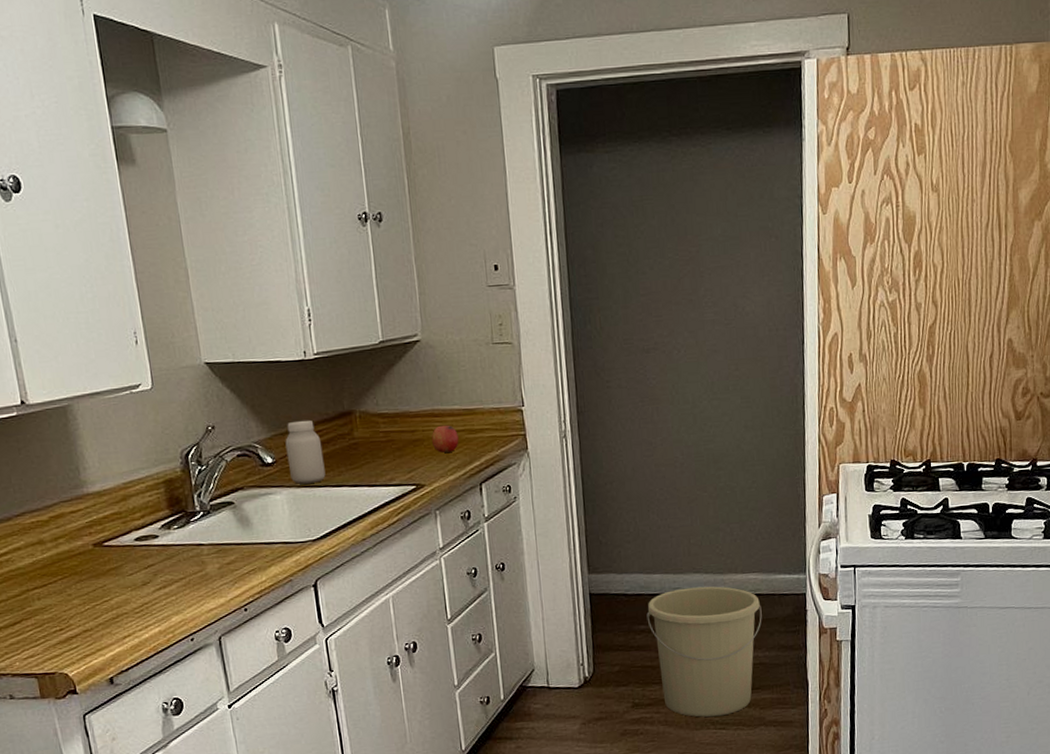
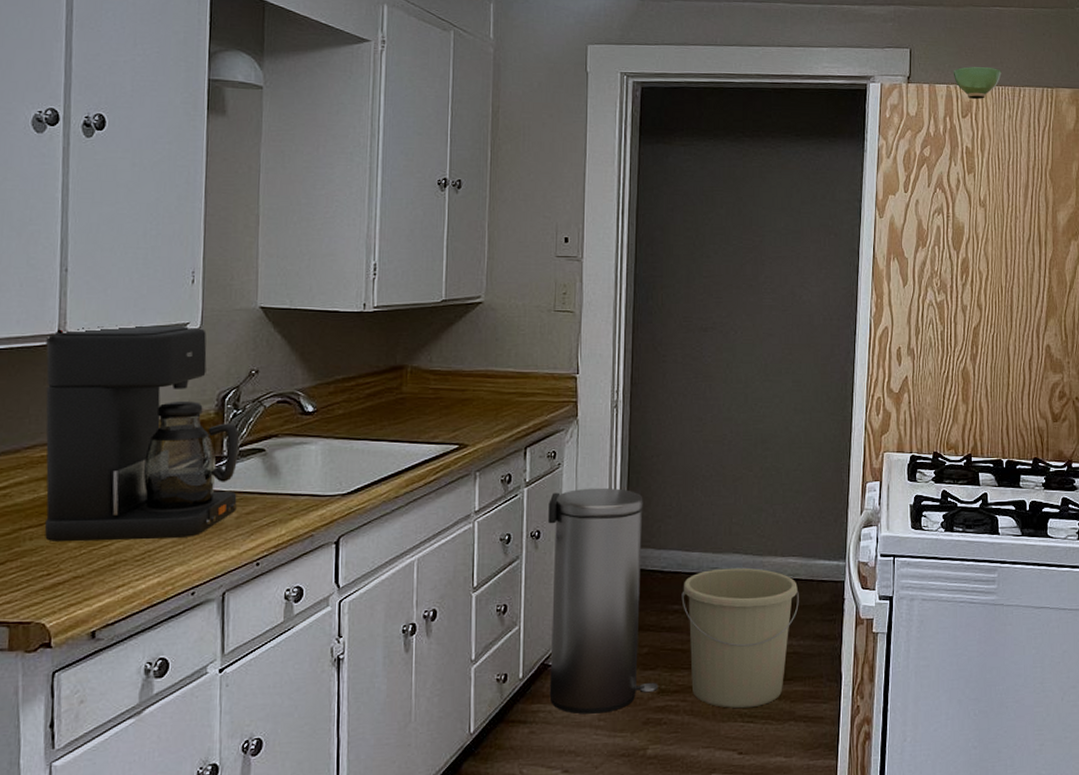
coffee maker: none [12,388,218,601] -> present [44,326,240,543]
jar: present [285,420,326,484] -> none [329,371,368,435]
fruit: present [431,425,459,453] -> none [481,386,509,414]
pedal bin: none [509,517,633,729] -> present [548,488,659,714]
bowl: none [897,27,953,68] -> present [953,67,1002,100]

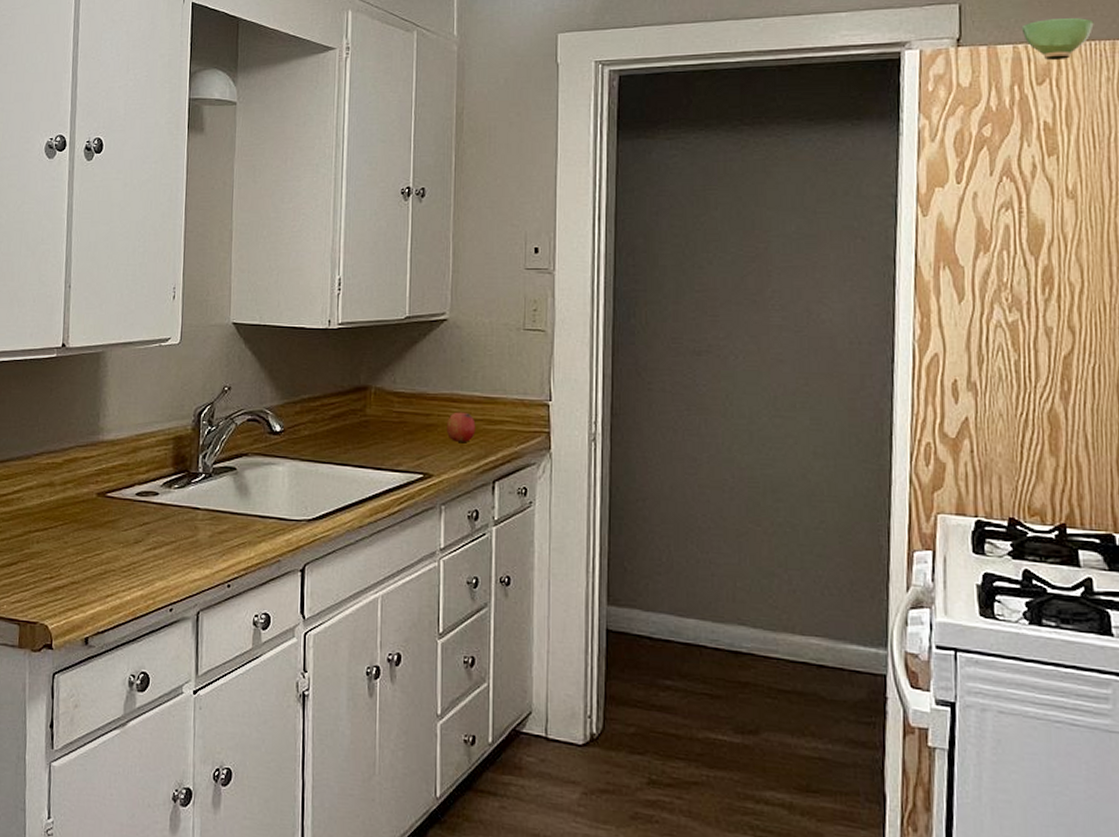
coffee maker: present [44,326,240,543] -> none [48,340,214,553]
fruit: none [481,386,509,414] -> present [446,411,476,442]
pedal bin: present [548,488,659,714] -> none [519,532,649,798]
bucket: present [681,567,799,709] -> none [675,641,825,820]

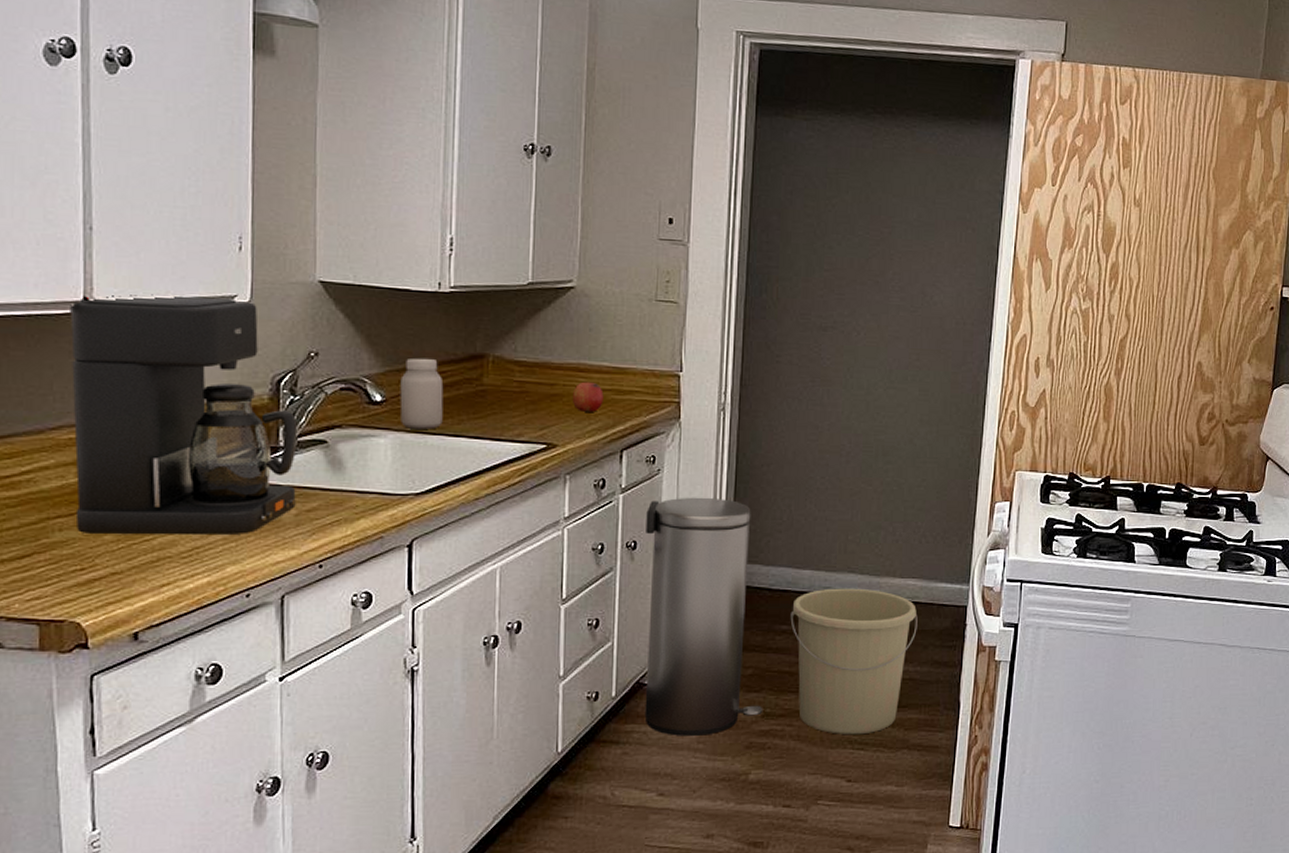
coffee maker: none [48,340,214,553] -> present [70,295,298,535]
jar: none [295,390,332,458] -> present [400,358,444,429]
pedal bin: none [519,532,649,798] -> present [644,497,763,736]
bucket: none [675,641,825,820] -> present [790,588,918,735]
bowl: present [1021,18,1094,61] -> none [1113,46,1167,85]

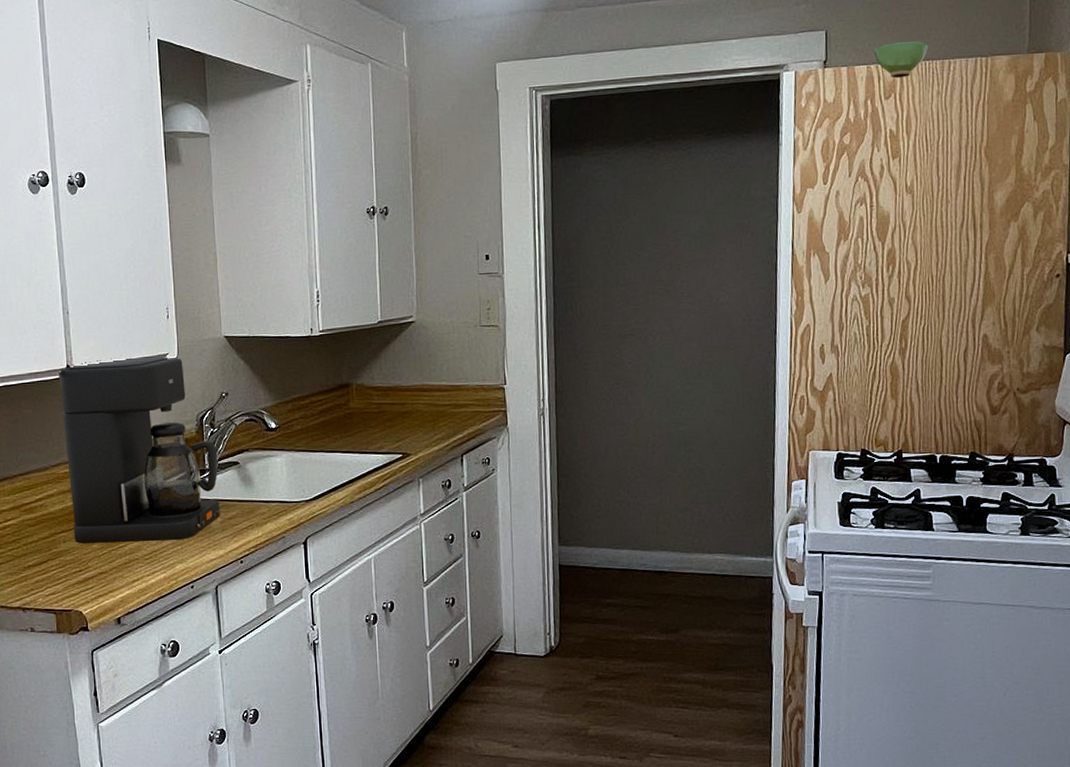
jar: present [400,358,444,429] -> none [288,390,322,448]
fruit: present [572,381,604,412] -> none [419,399,444,425]
pedal bin: present [644,497,763,736] -> none [486,490,596,696]
bucket: present [790,588,918,735] -> none [613,564,728,695]
bowl: none [1113,46,1167,85] -> present [873,41,928,79]

